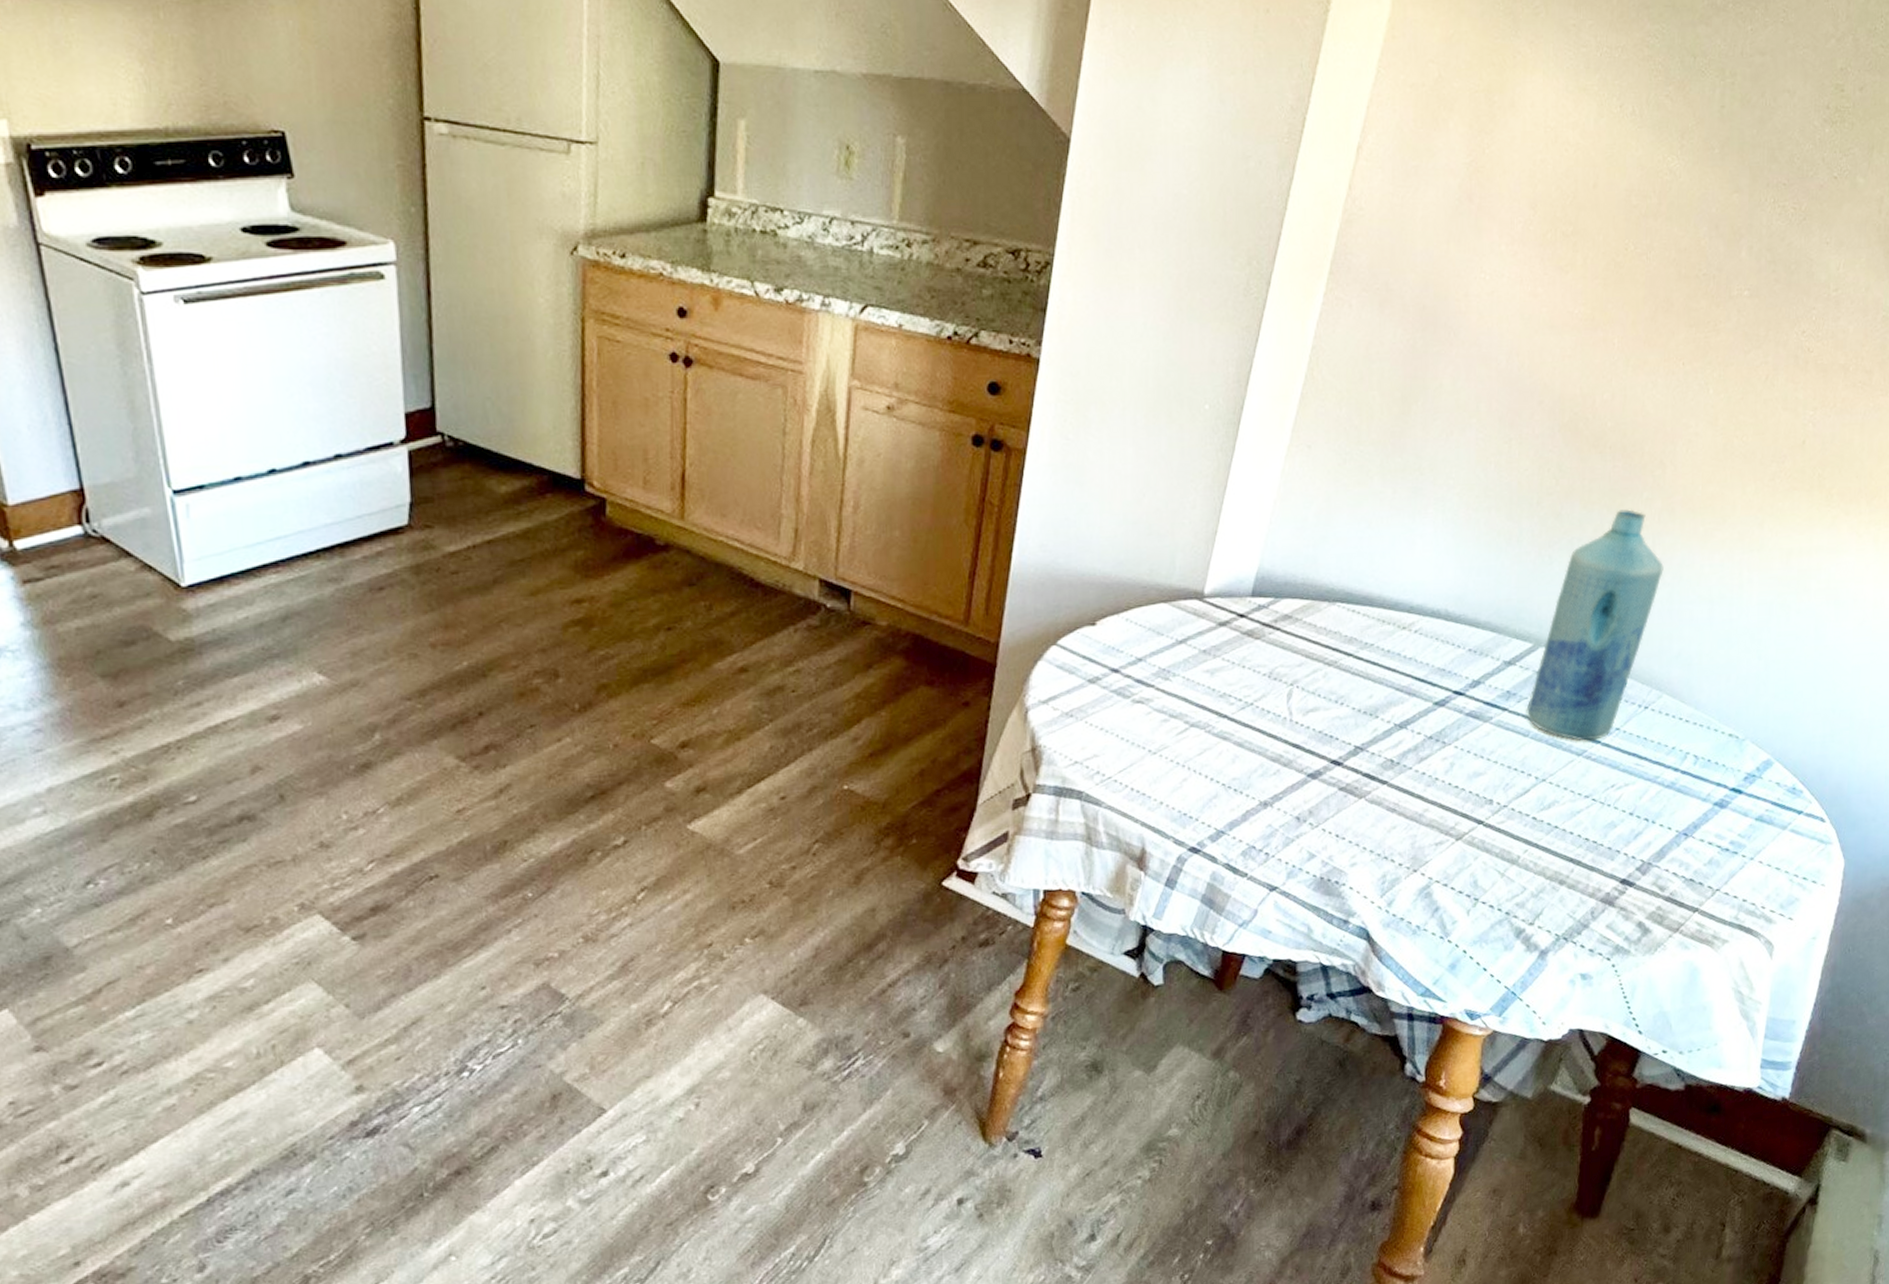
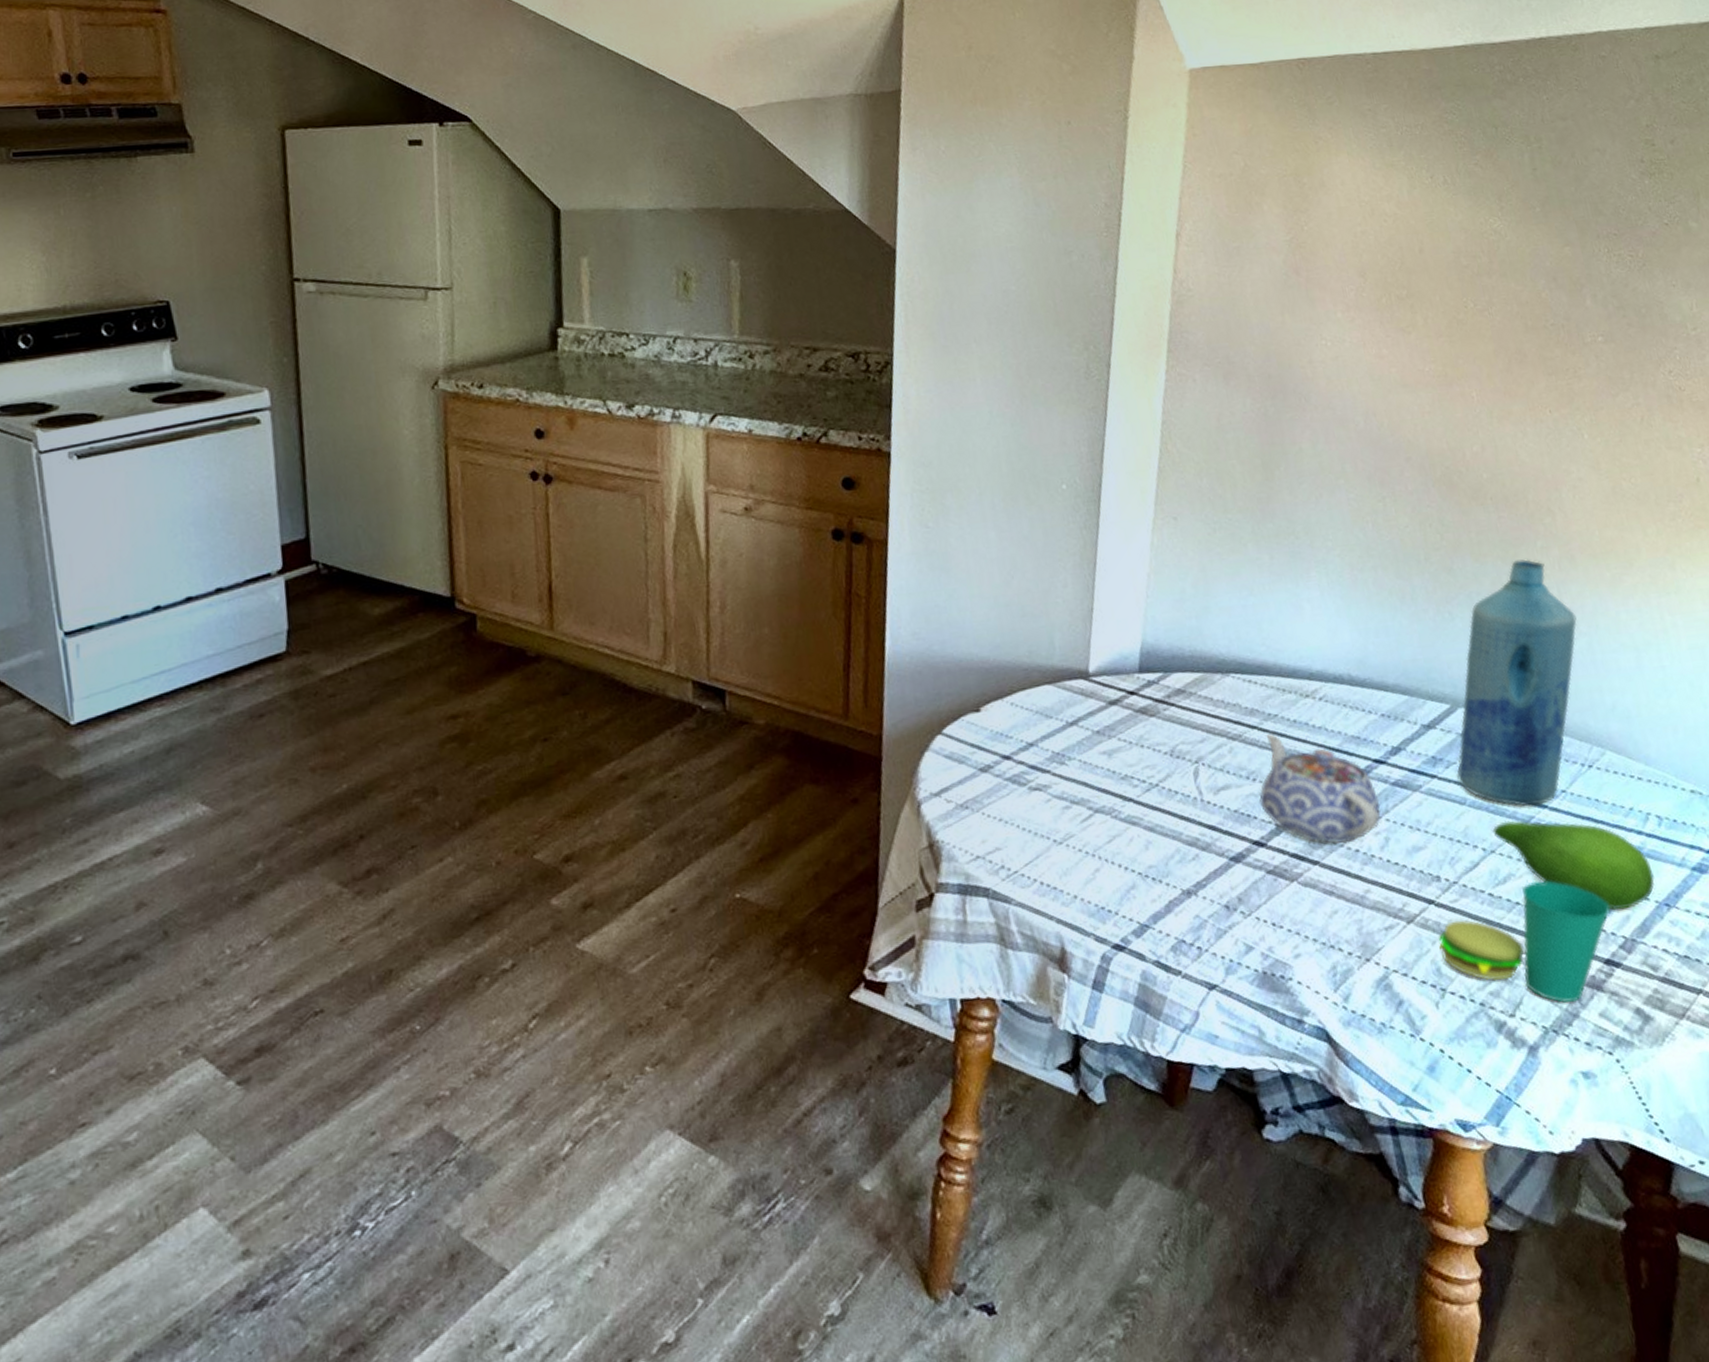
teapot: none [1344,662,1452,767] -> present [1259,734,1381,844]
cup: none [1480,808,1635,915] -> present [1439,881,1610,1003]
fruit: none [1547,753,1680,838] -> present [1492,820,1655,911]

